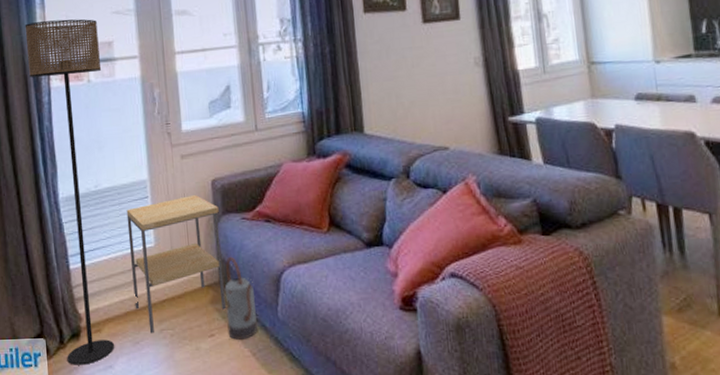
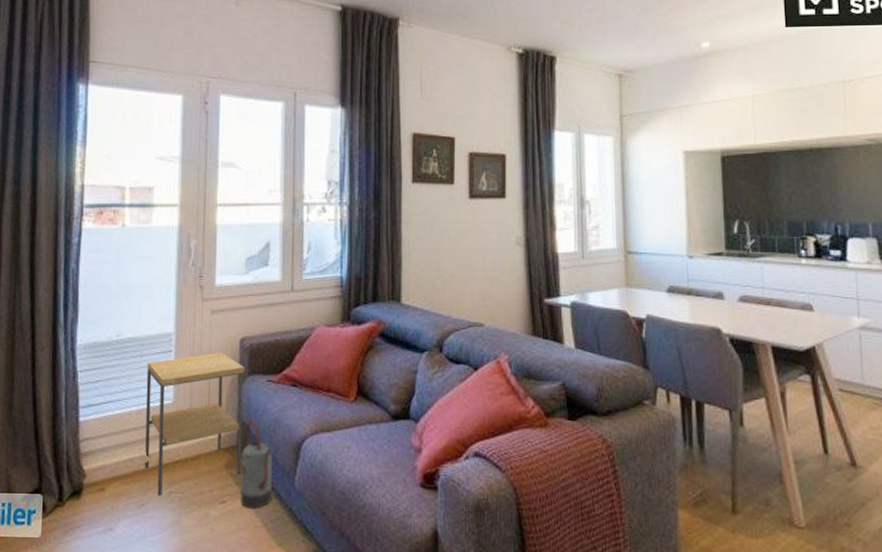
floor lamp: present [25,19,114,365] -> none [61,160,139,526]

